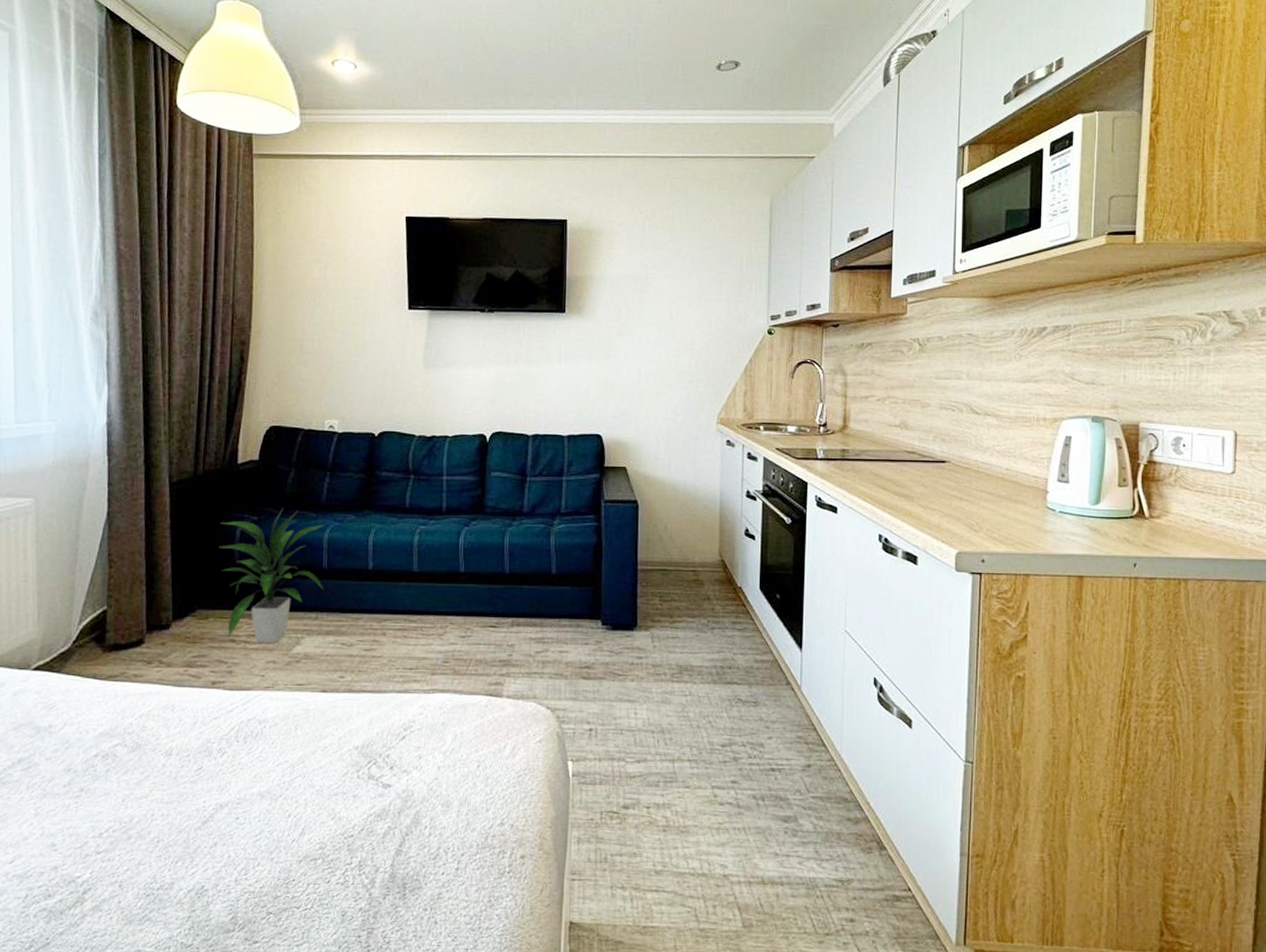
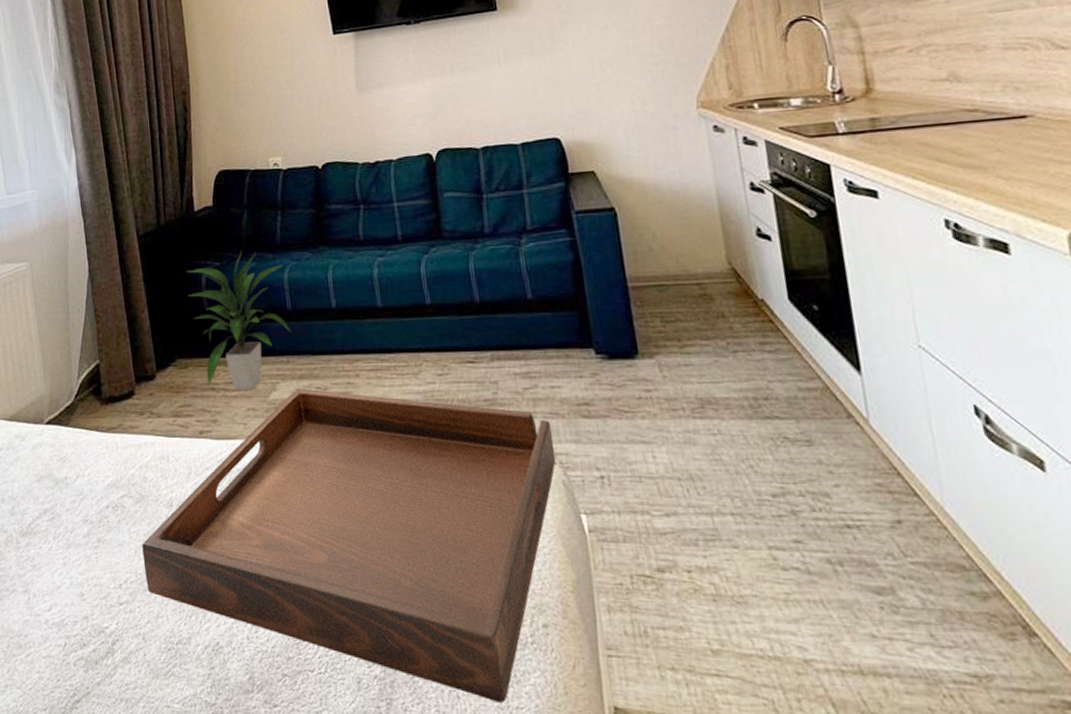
serving tray: none [130,644,555,924] -> present [142,388,556,702]

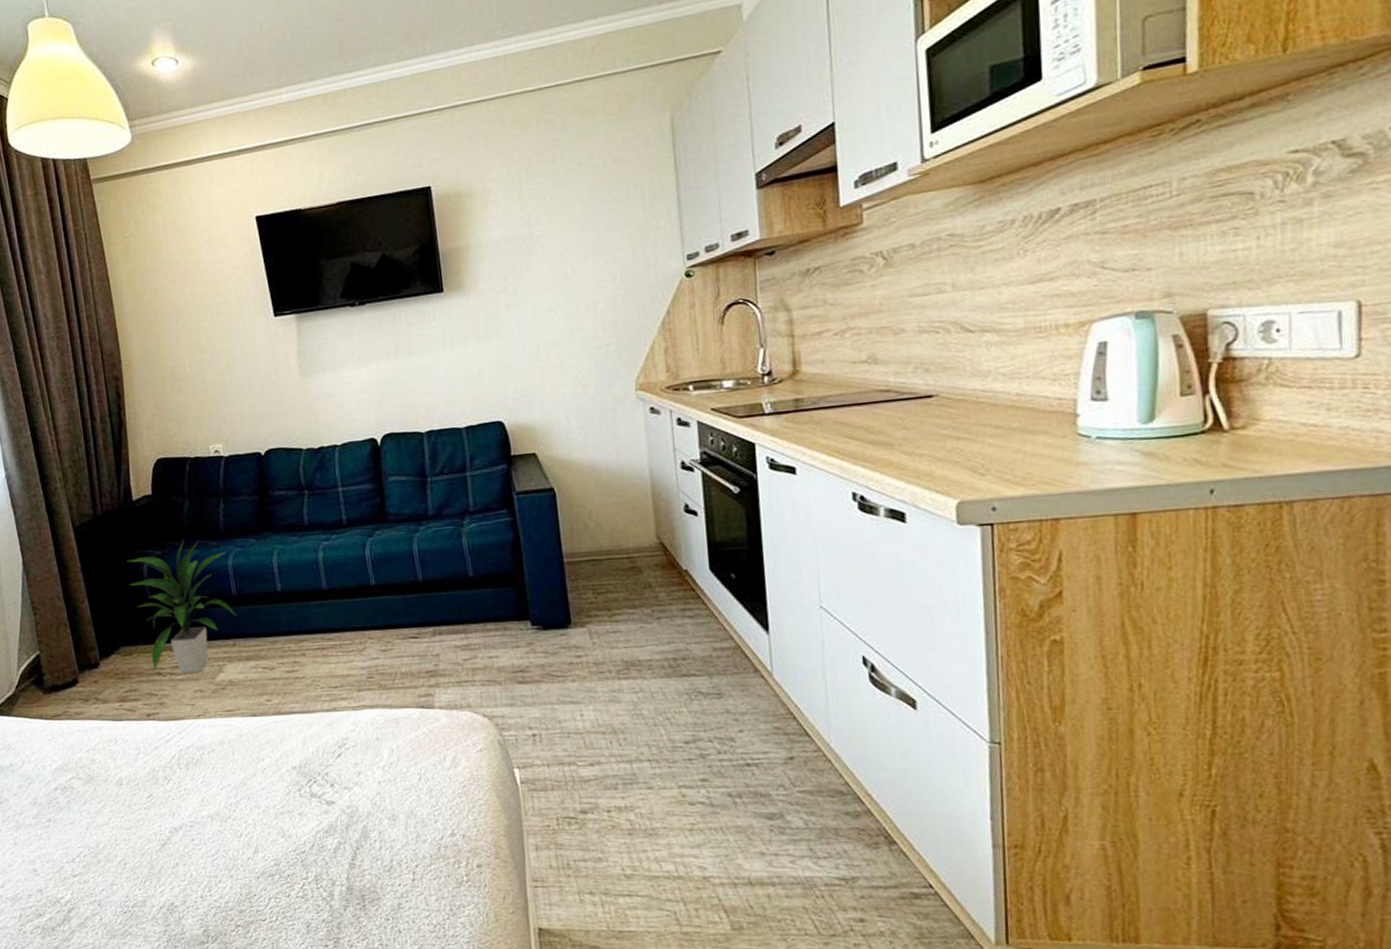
serving tray: present [142,388,556,702] -> none [93,669,493,933]

